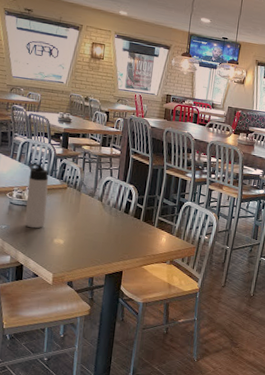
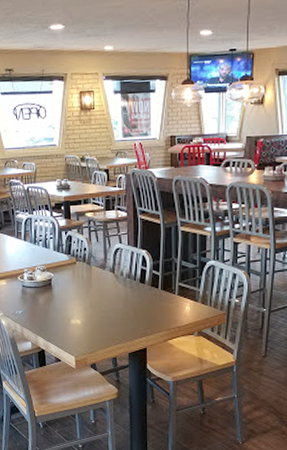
thermos bottle: present [25,163,49,229] -> none [35,240,60,311]

